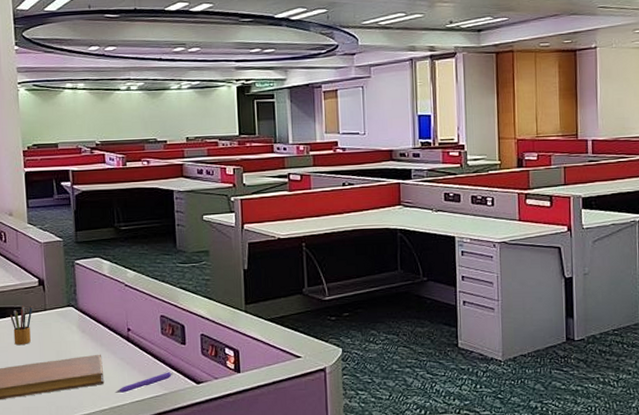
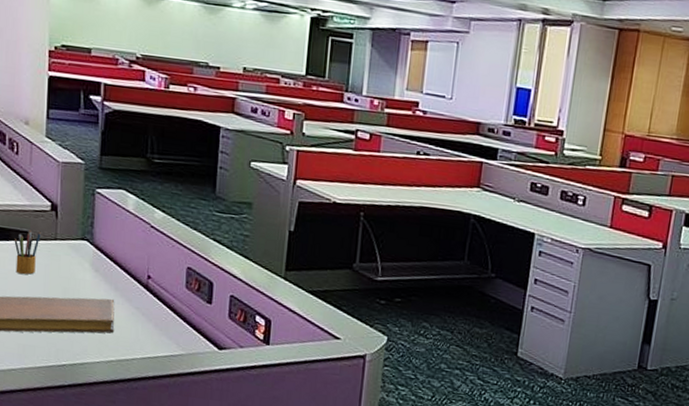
pen: present [114,372,173,393] -> none [124,331,194,346]

